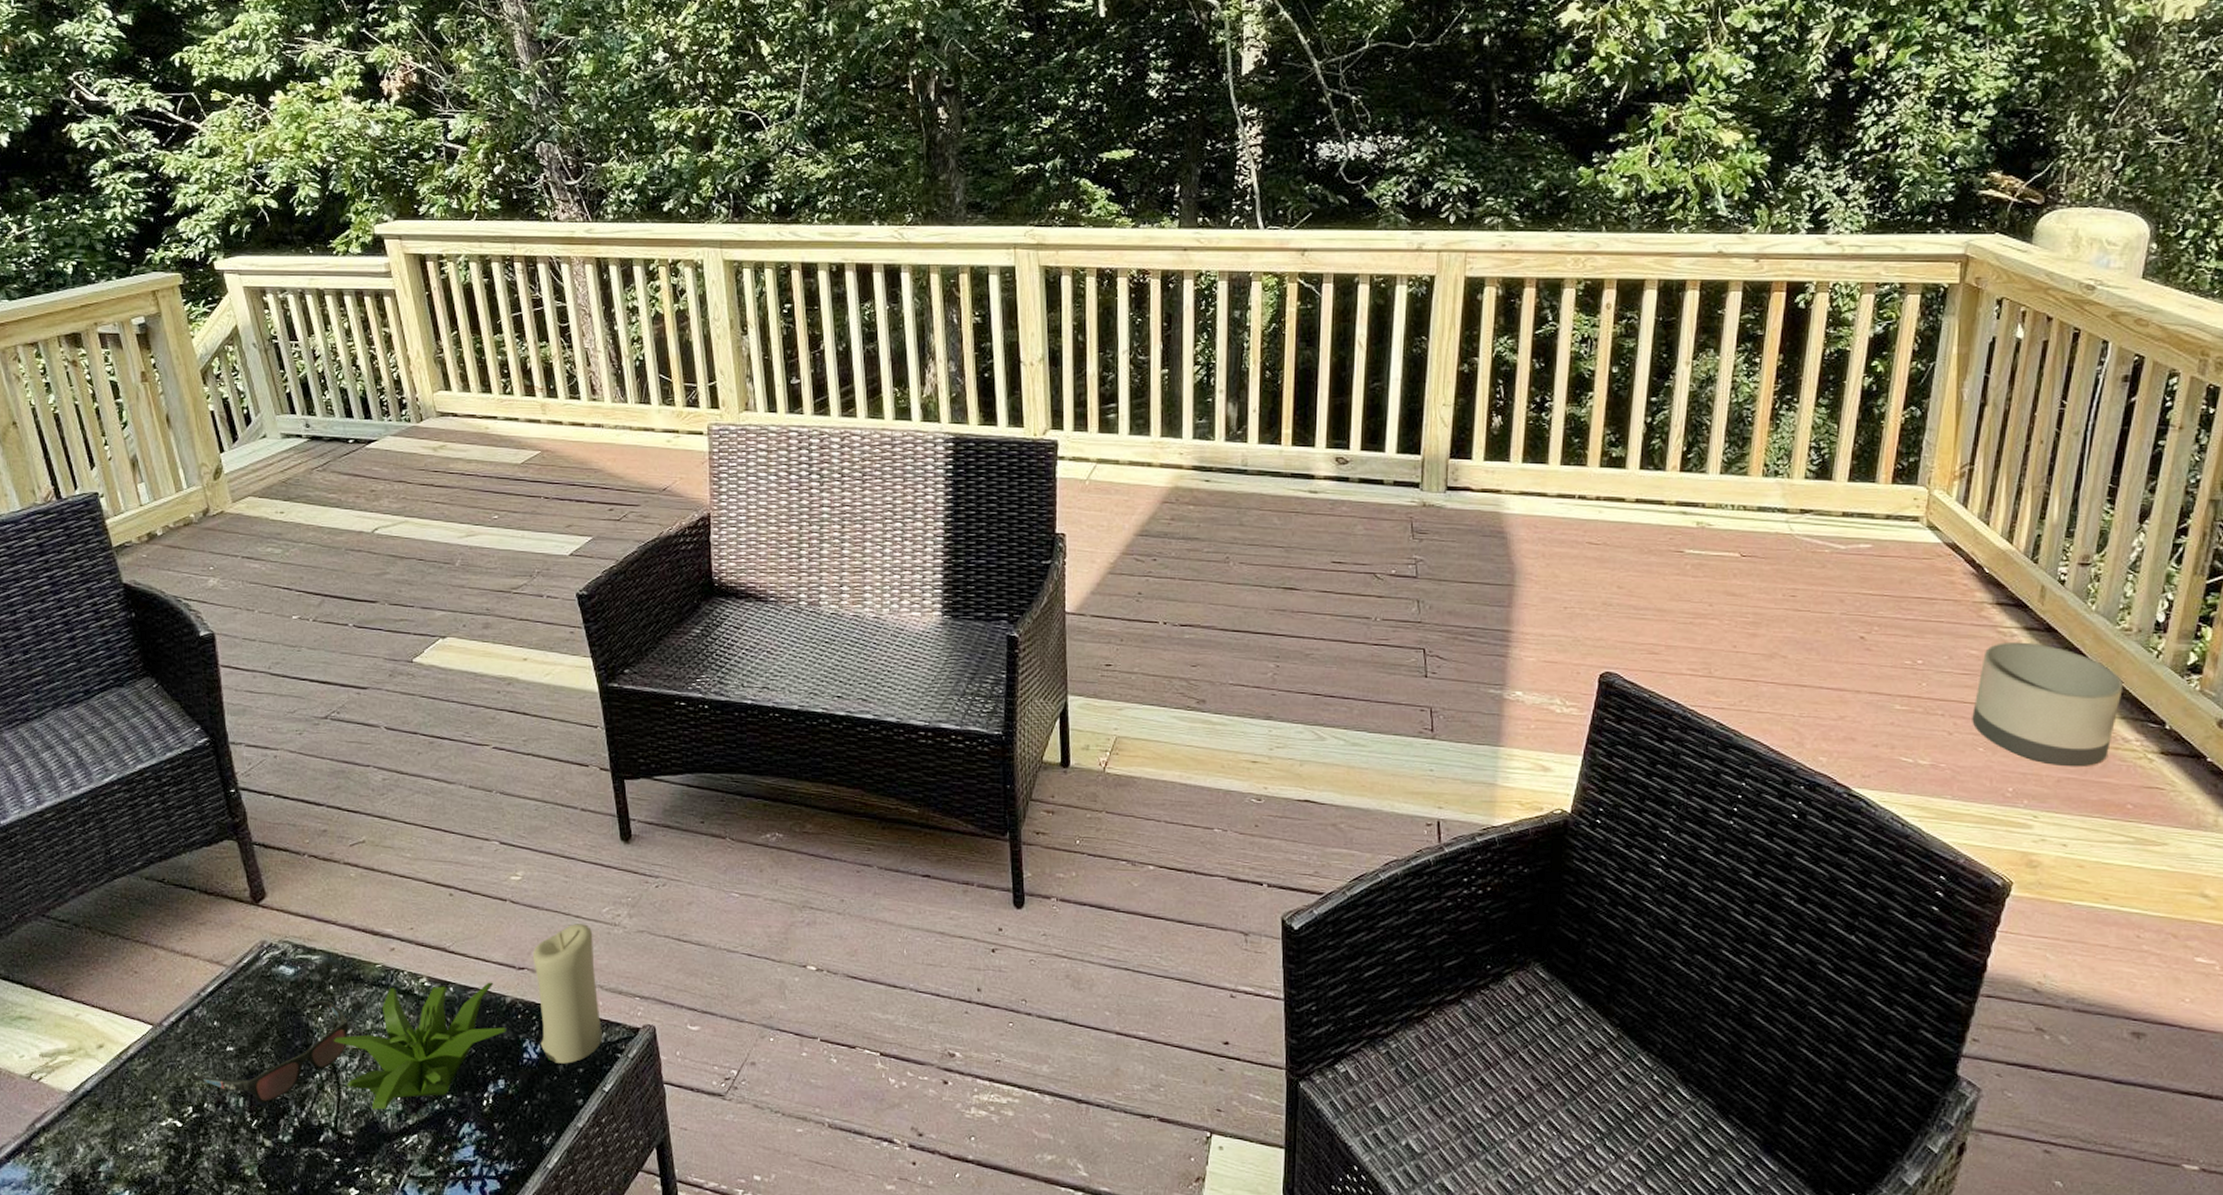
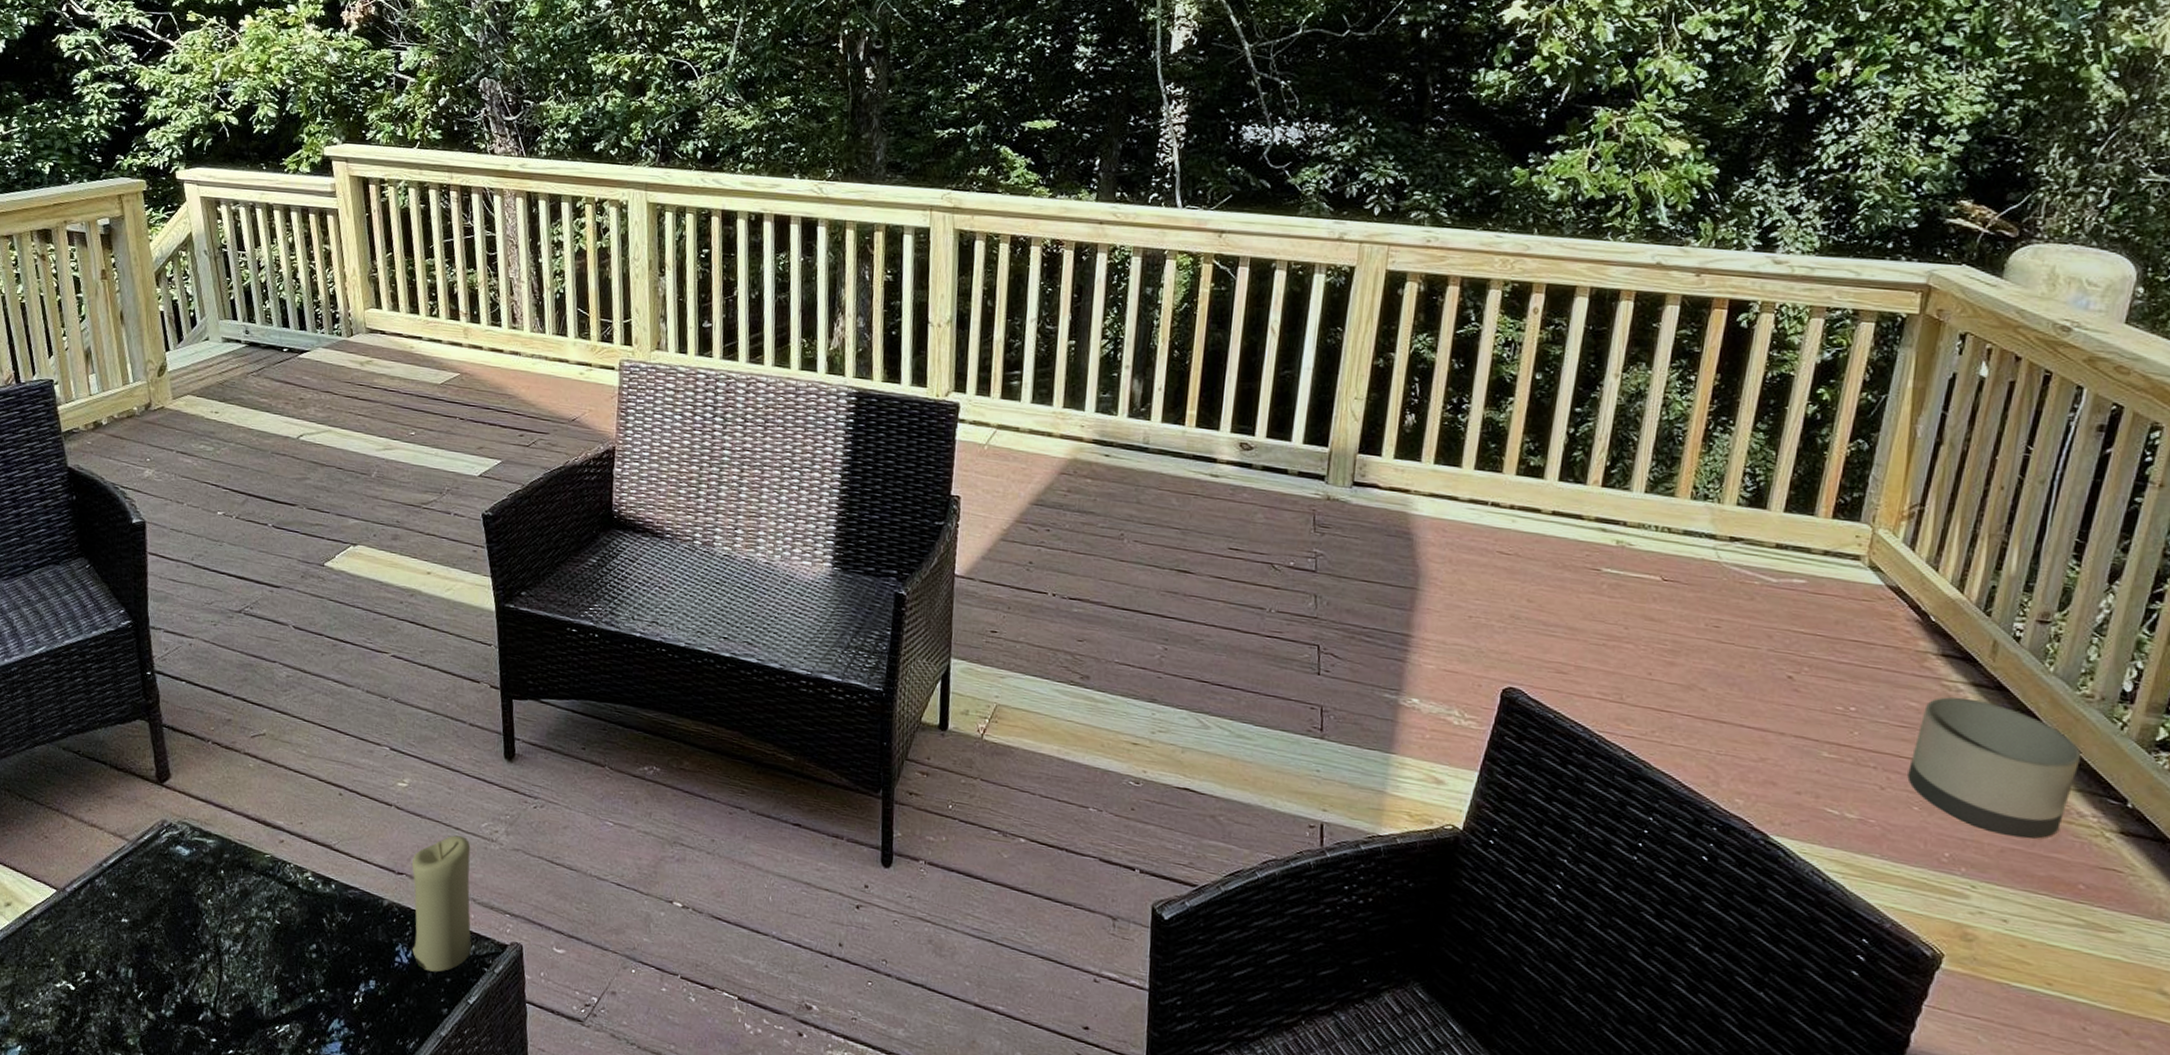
sunglasses: present [189,1000,349,1104] -> none [85,883,235,977]
plant: present [333,982,506,1110] -> none [219,878,381,996]

